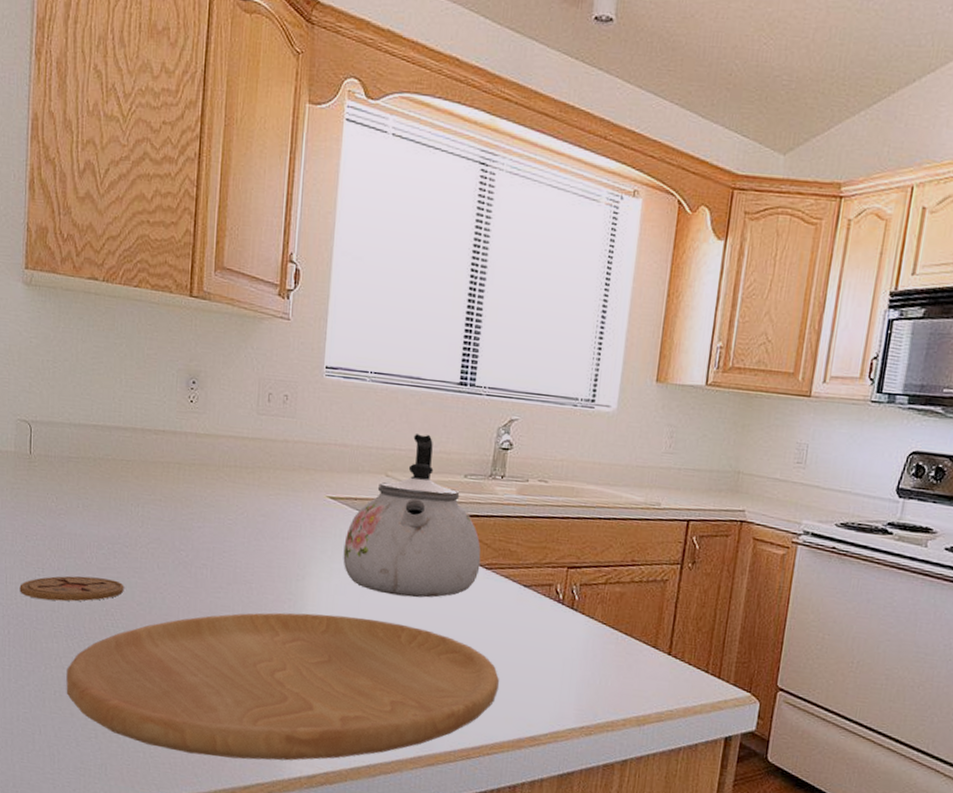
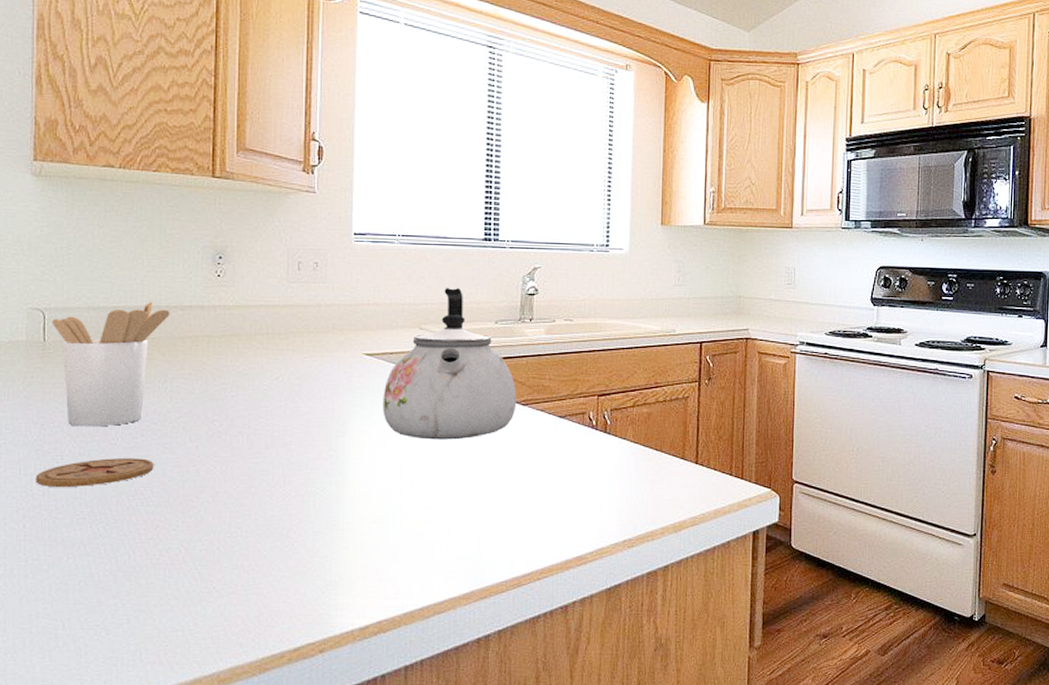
utensil holder: none [38,422,145,545] -> present [53,301,170,427]
cutting board: present [66,612,499,761] -> none [92,466,543,624]

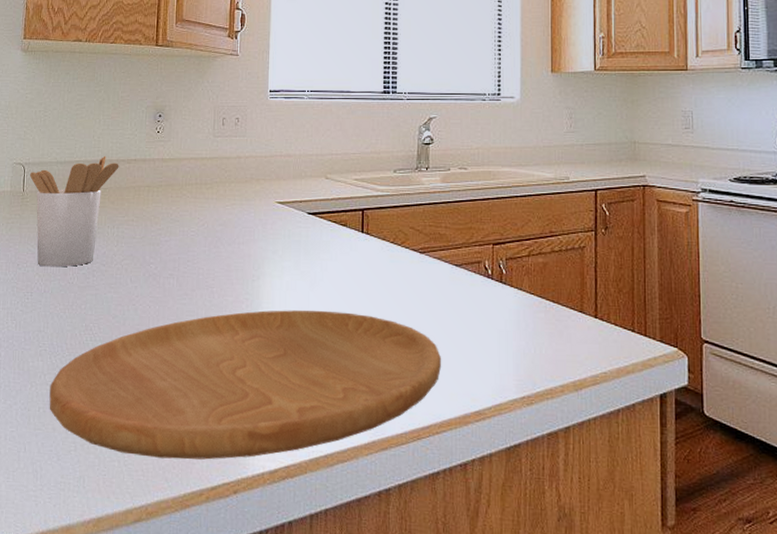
coaster: present [35,458,154,488] -> none [10,296,102,322]
cutting board: none [92,466,543,624] -> present [49,310,441,460]
kettle: present [383,287,517,440] -> none [292,138,414,287]

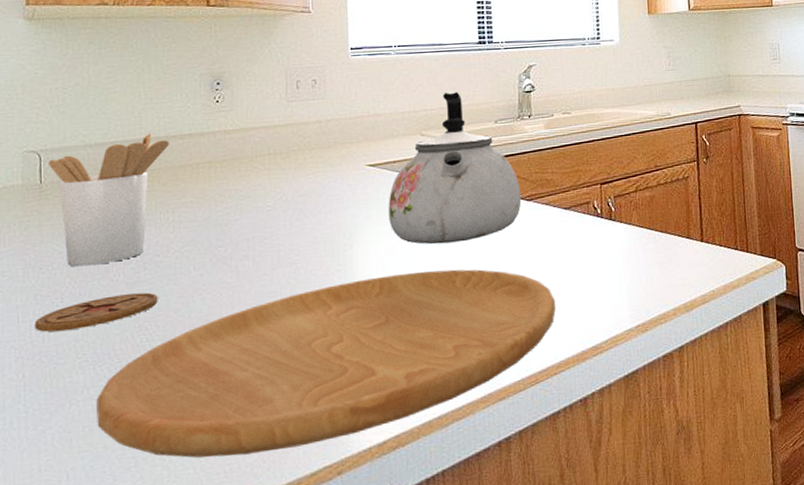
coaster: none [10,296,102,322] -> present [34,292,158,332]
kettle: none [292,138,414,287] -> present [388,91,522,245]

